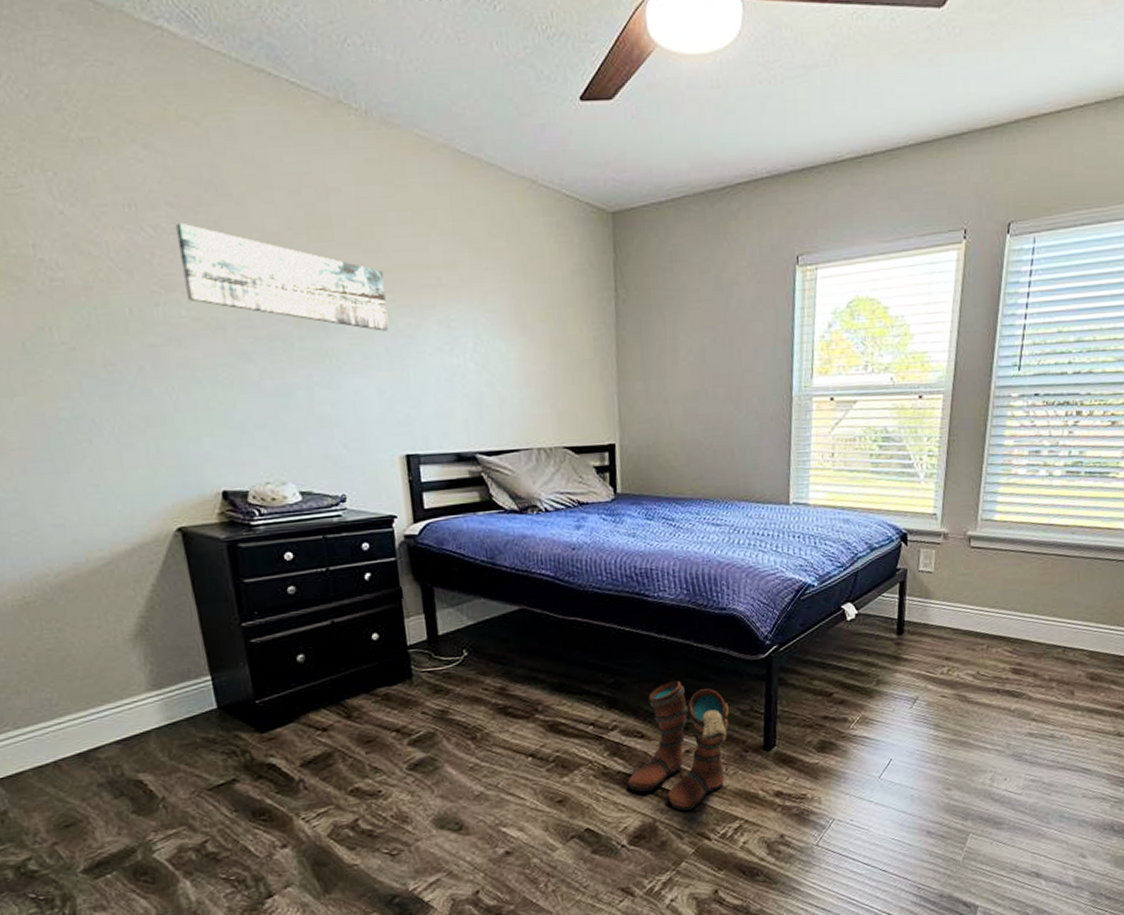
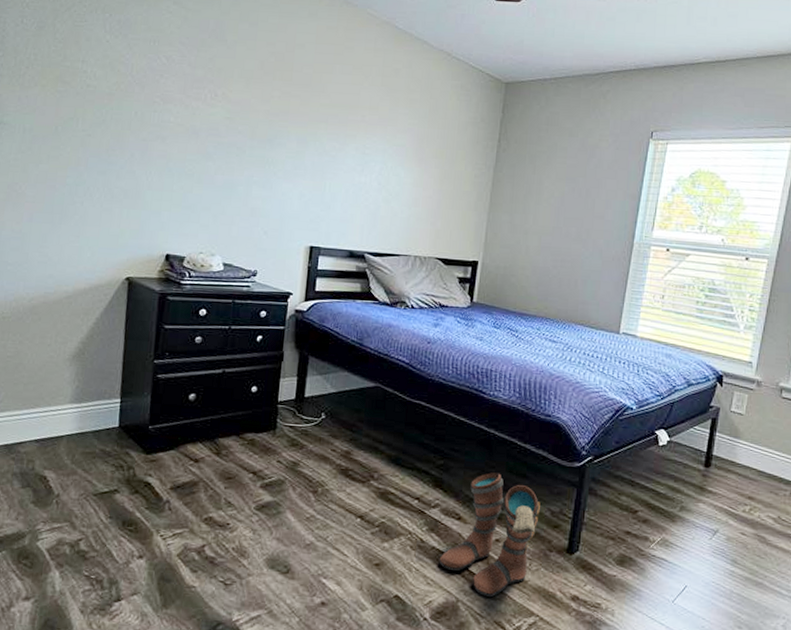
wall art: present [175,222,389,332] -> none [178,56,323,150]

